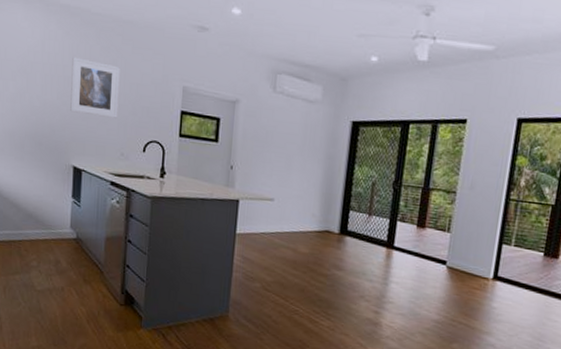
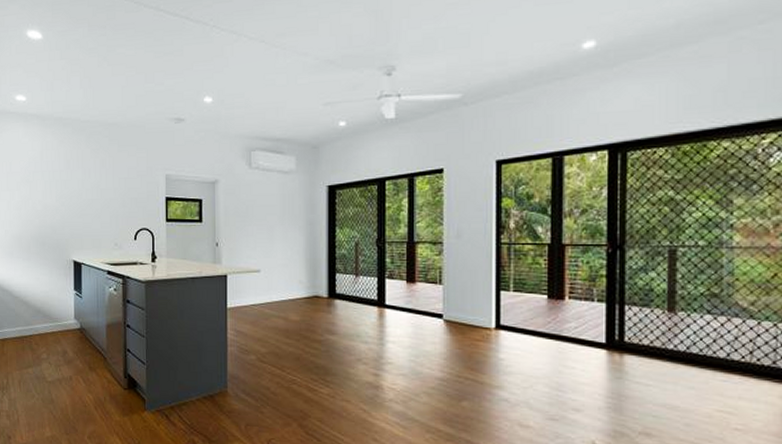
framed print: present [70,57,120,118] -> none [67,162,110,212]

